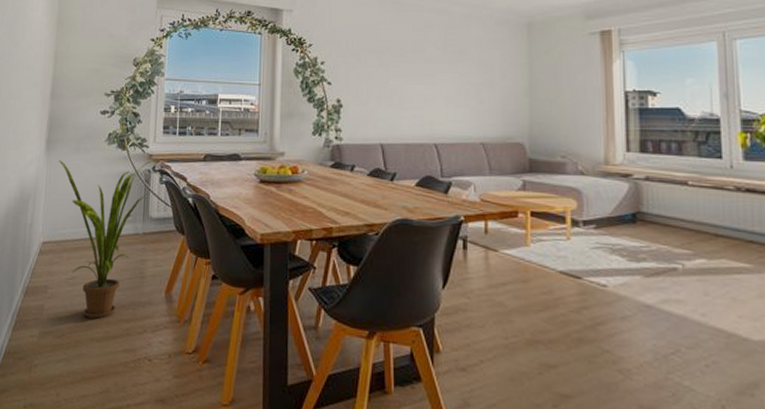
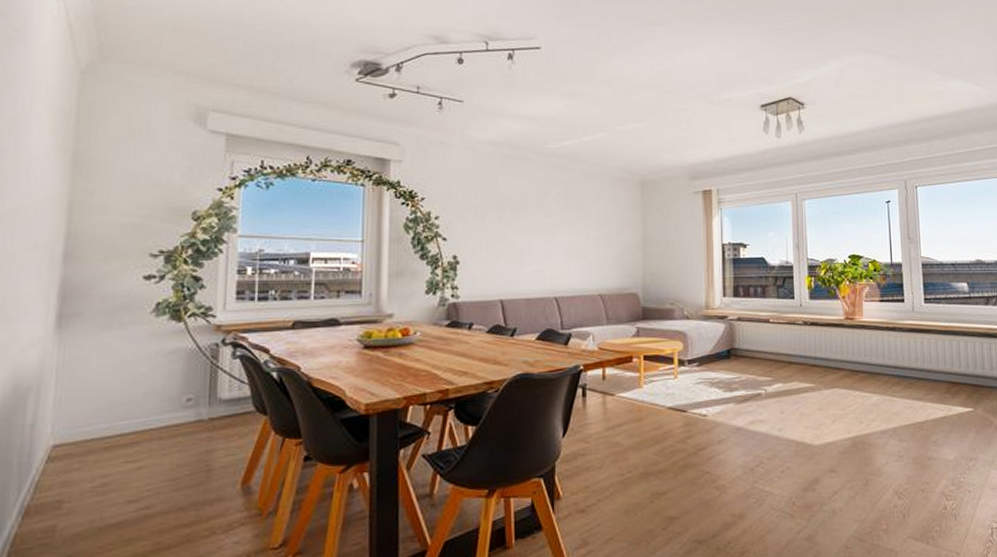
house plant: present [59,158,158,319] -> none [78,329,230,530]

